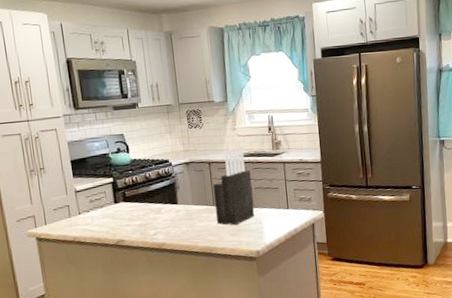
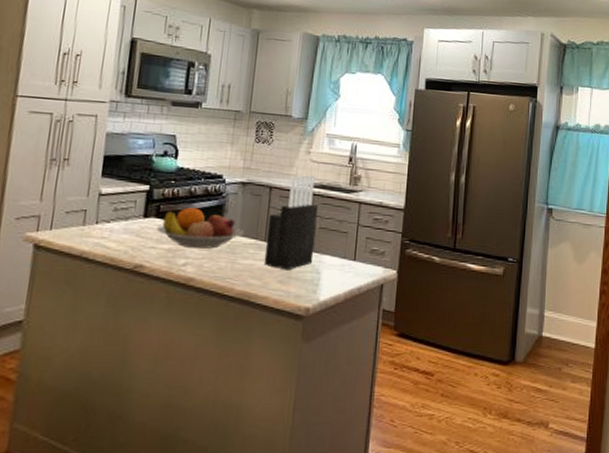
fruit bowl: none [126,189,196,221] -> present [156,207,244,249]

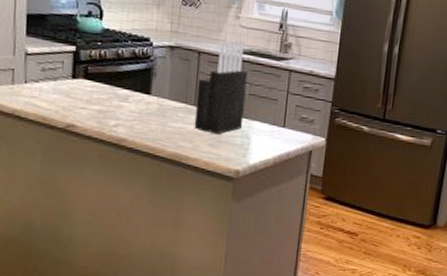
fruit bowl: present [156,207,244,249] -> none [85,70,173,111]

